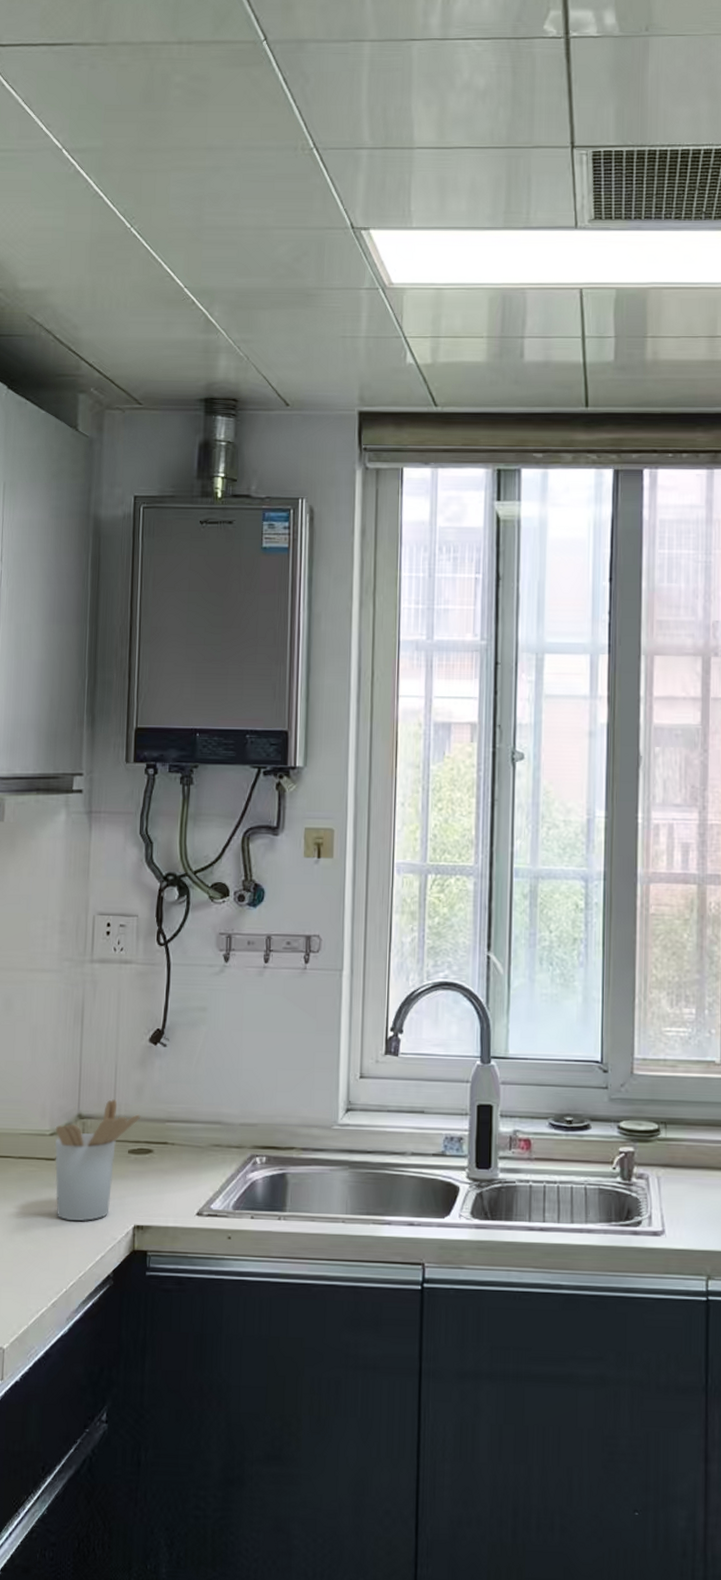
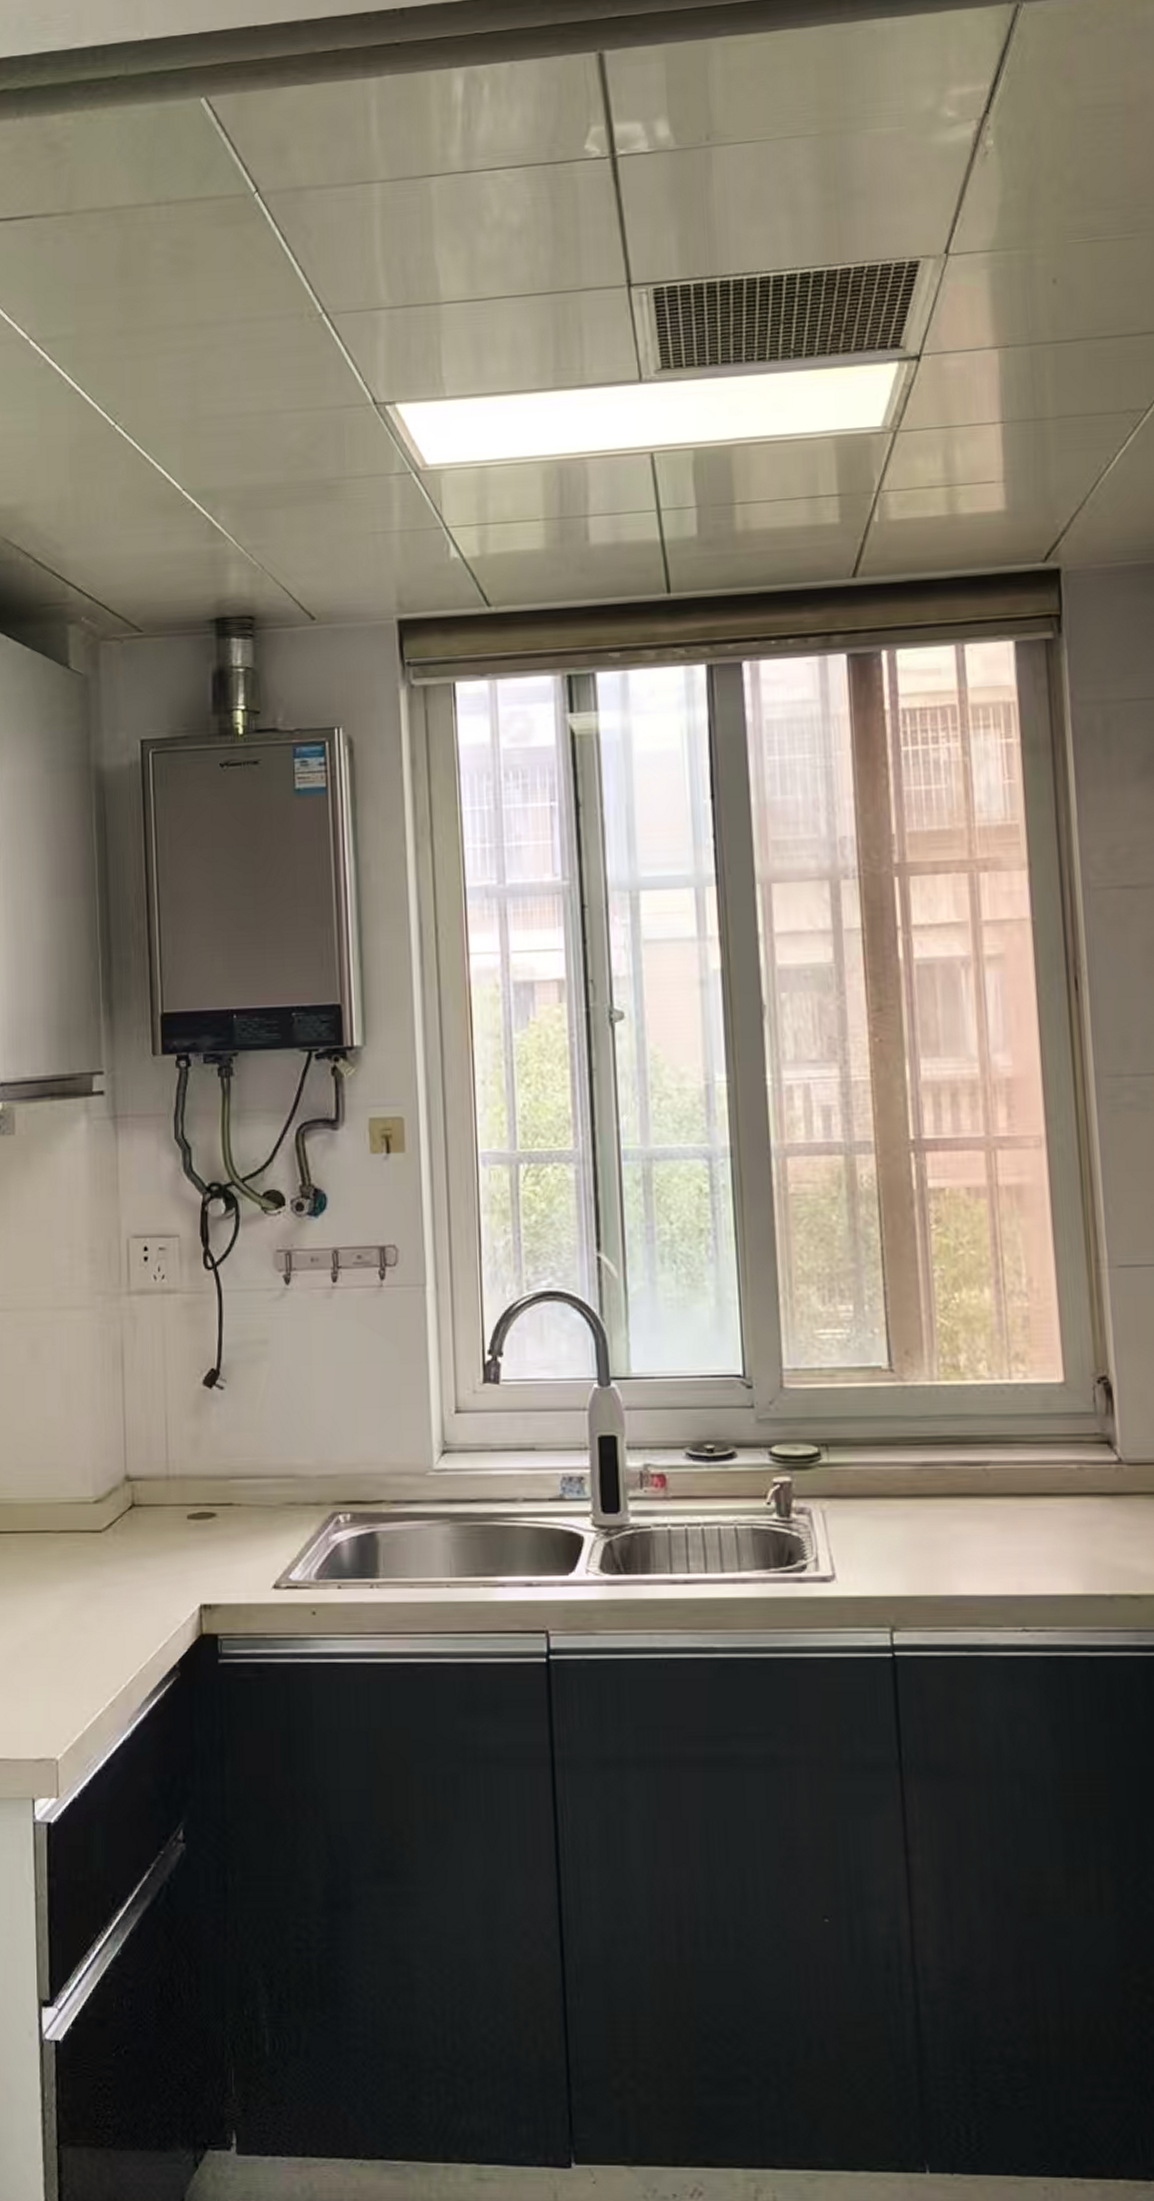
utensil holder: present [54,1099,141,1221] -> none [99,1456,199,1603]

